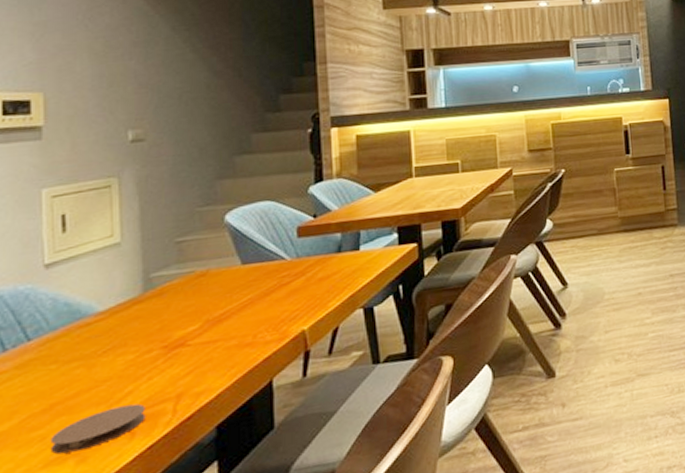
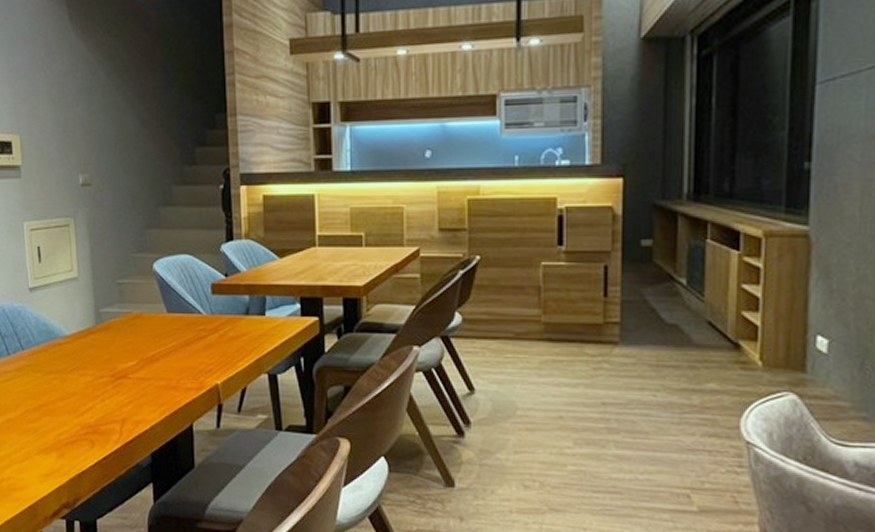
coaster: present [50,403,146,454] -> none [40,418,101,448]

